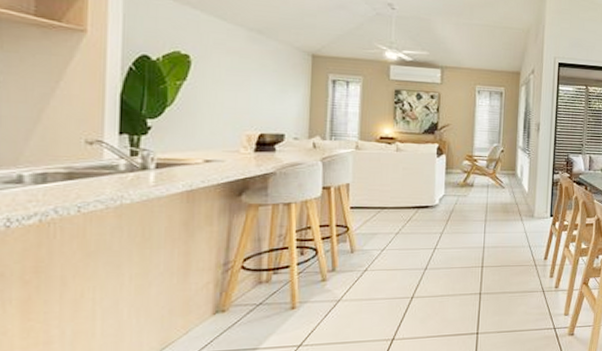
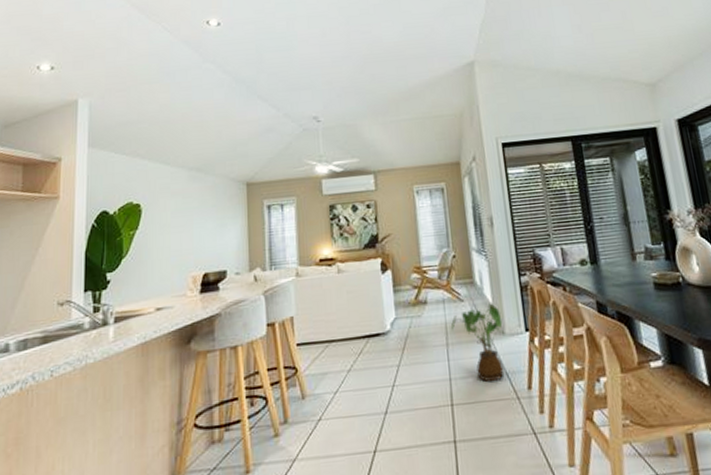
house plant: none [491,192,534,252] -> present [451,303,504,382]

